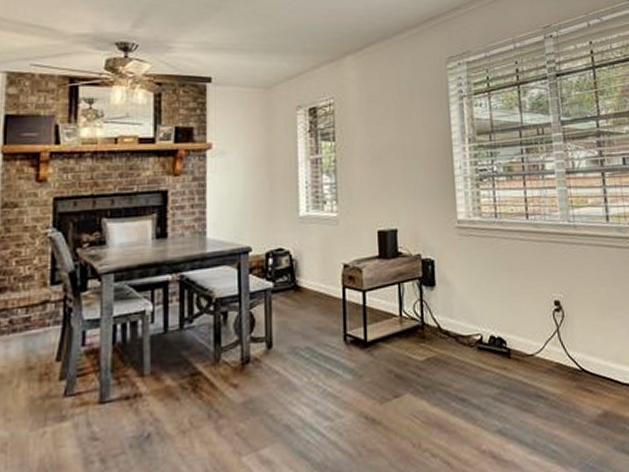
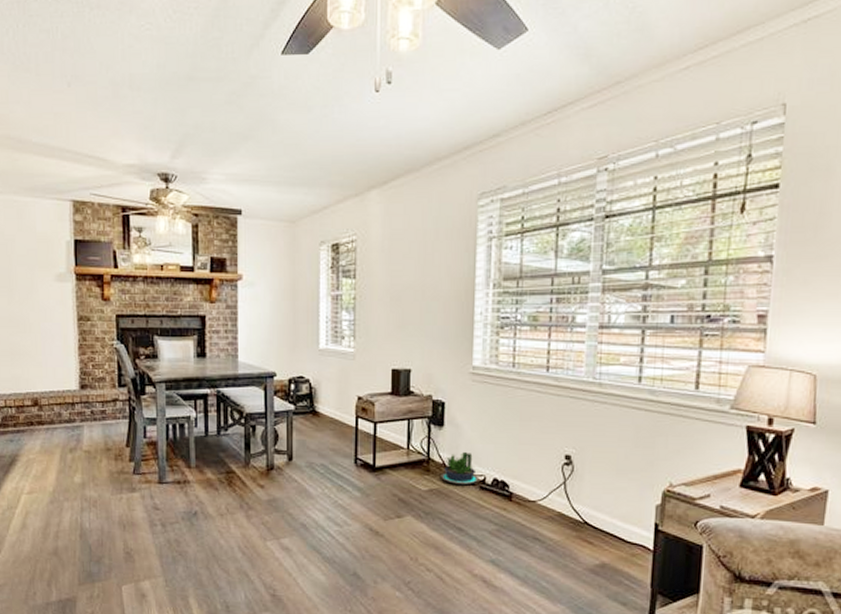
potted plant: none [437,310,475,349] -> present [441,451,478,484]

